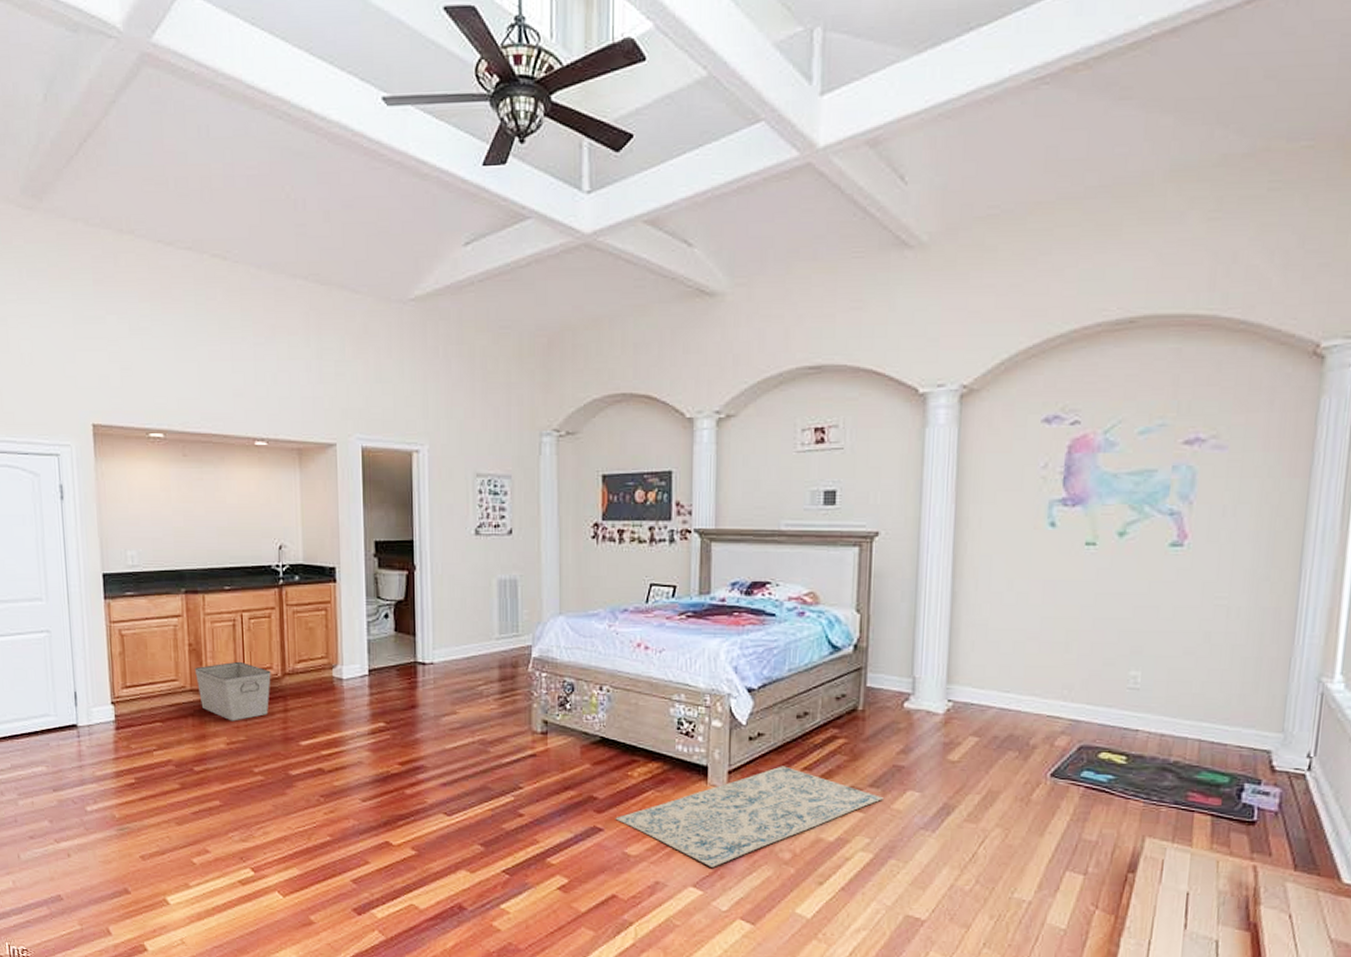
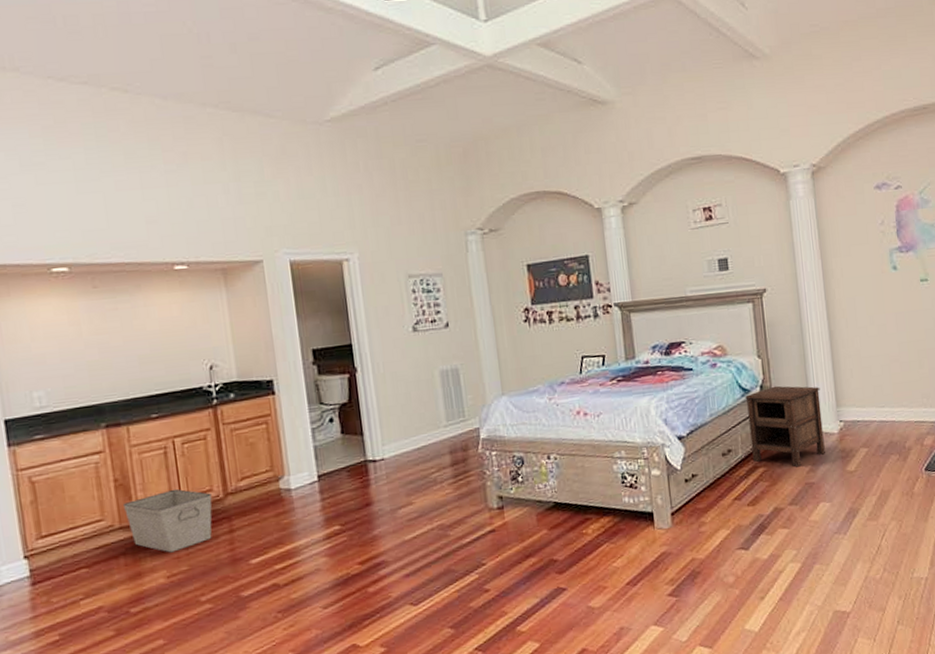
rug: present [615,766,883,867] -> none [576,499,802,604]
nightstand: none [832,648,929,745] -> present [744,385,825,468]

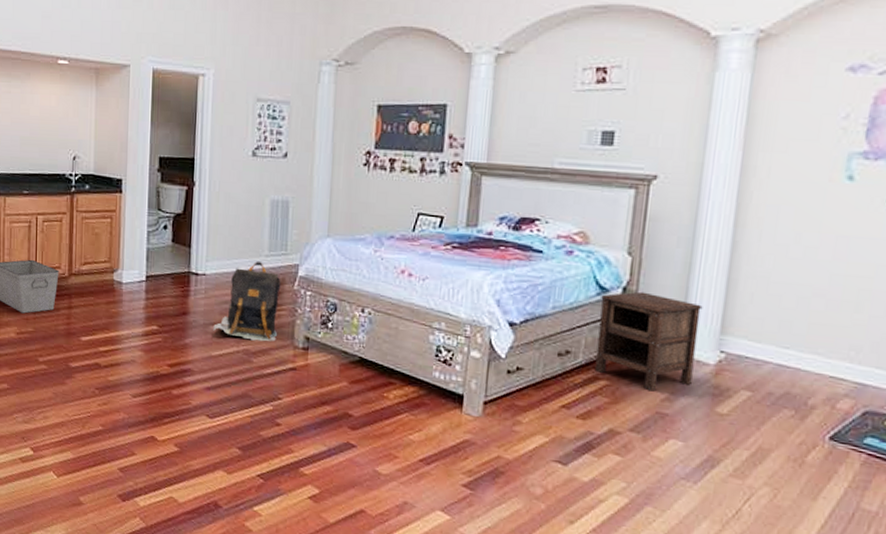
backpack: none [401,433,470,515] -> present [213,261,281,342]

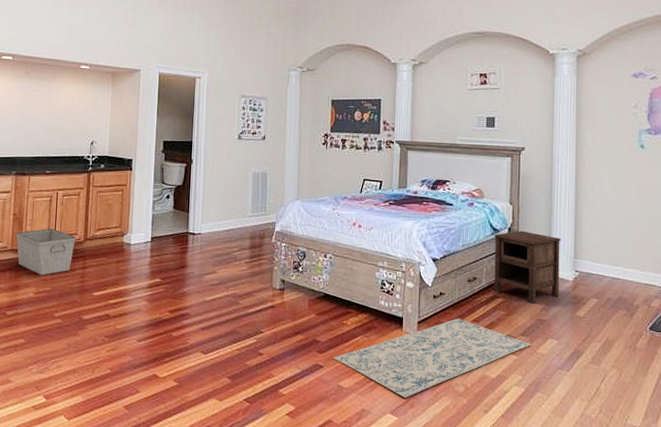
backpack: present [213,261,281,342] -> none [207,221,262,286]
rug: none [368,401,643,495] -> present [333,318,531,398]

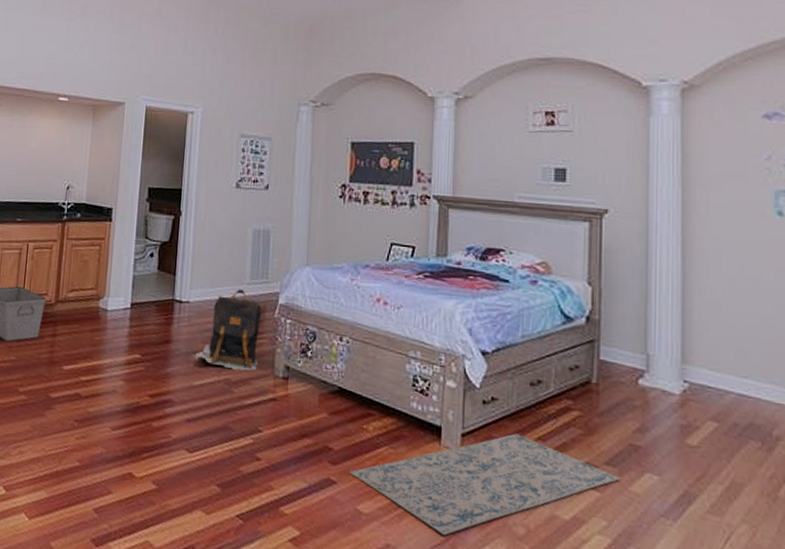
backpack: none [207,221,262,286] -> present [195,289,262,371]
nightstand: present [493,230,561,304] -> none [565,321,662,423]

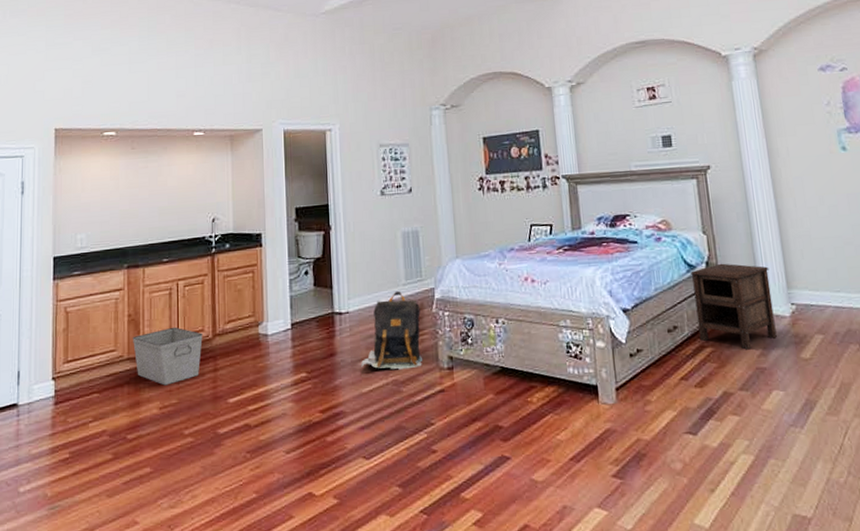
rug: present [349,433,620,536] -> none [520,378,754,486]
nightstand: none [565,321,662,423] -> present [689,263,777,350]

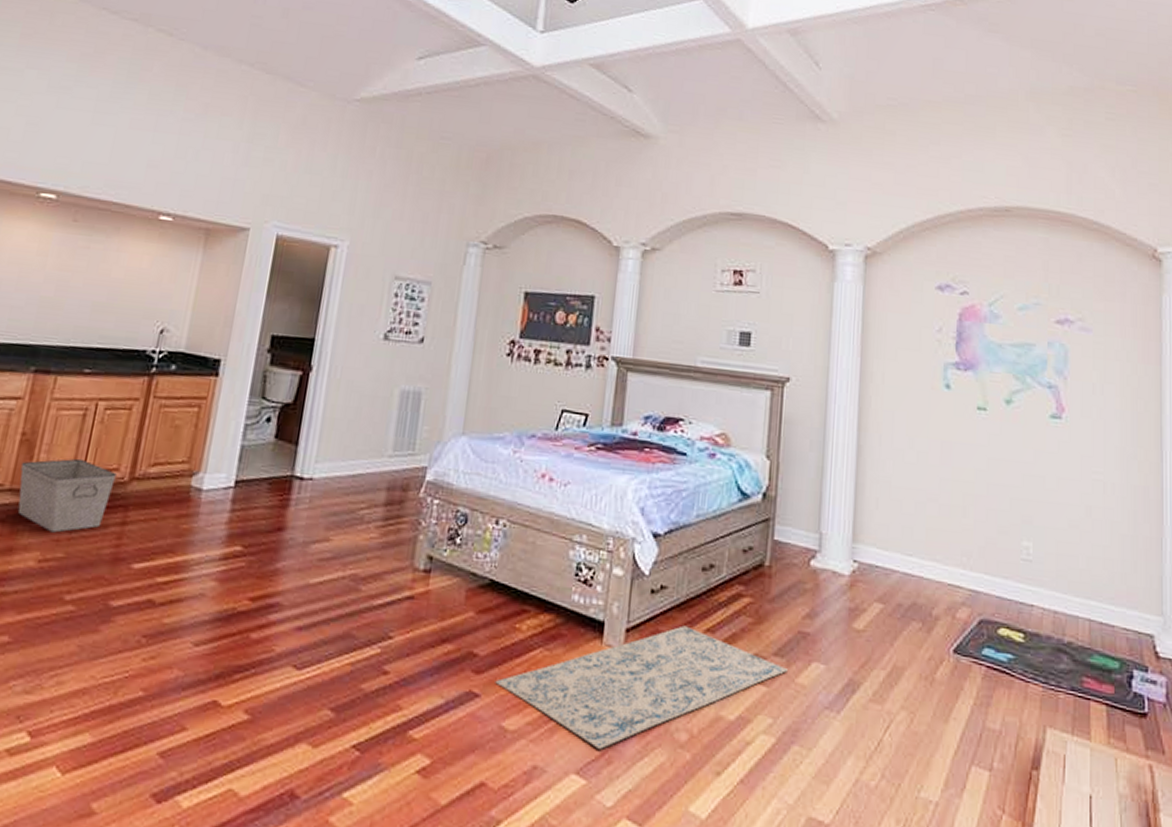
backpack: present [361,291,422,370] -> none [314,463,405,564]
rug: none [520,378,754,486] -> present [495,625,788,749]
nightstand: present [689,263,777,350] -> none [738,497,836,608]

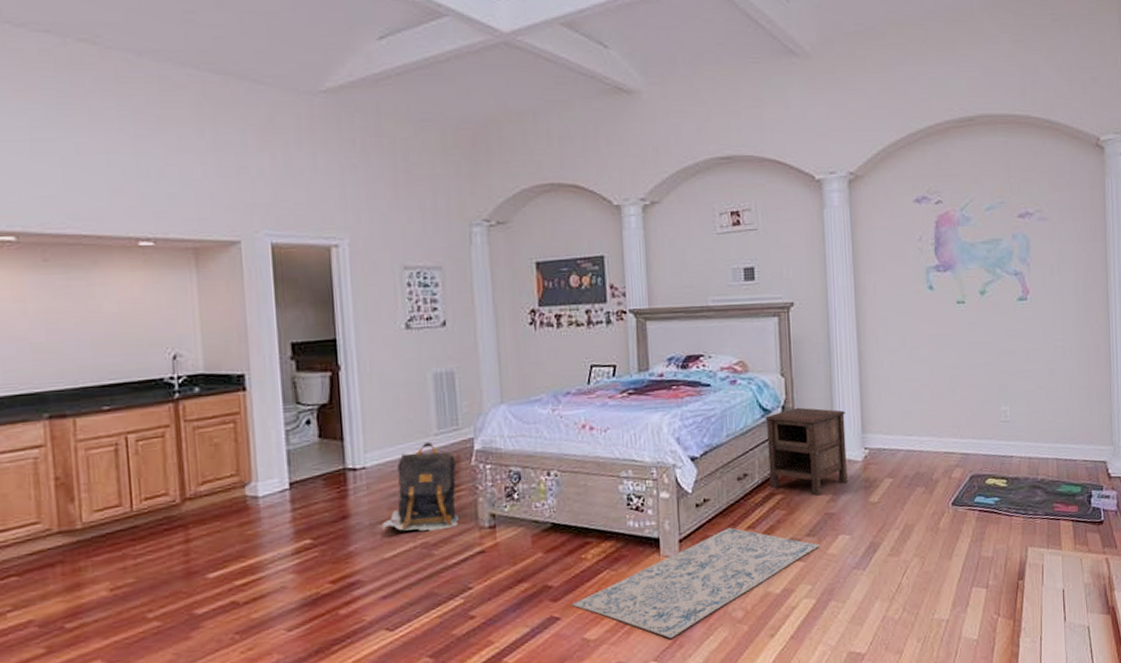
storage bin: present [17,458,117,533] -> none [63,491,167,563]
backpack: none [314,463,405,564] -> present [382,442,458,531]
nightstand: none [738,497,836,608] -> present [764,407,848,496]

